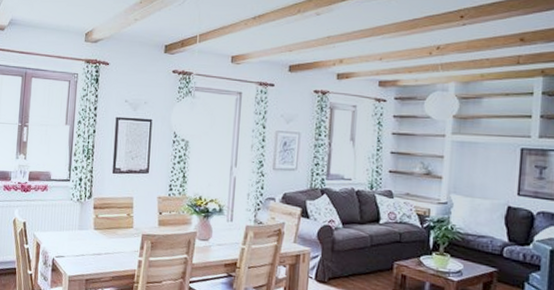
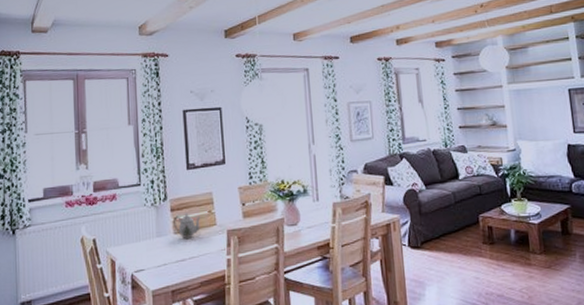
teapot: none [94,212,120,236] -> present [172,213,201,238]

